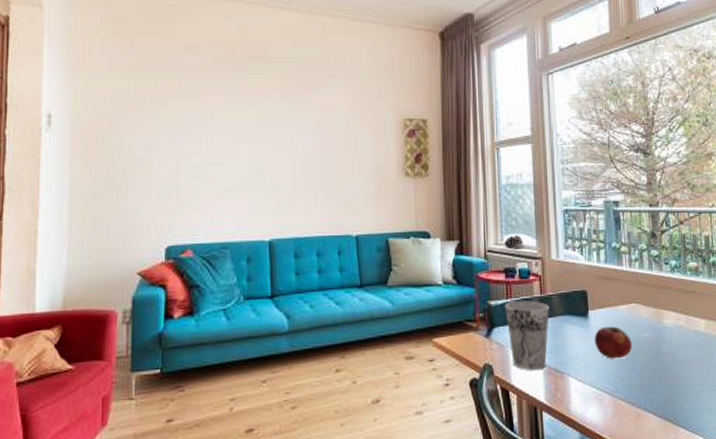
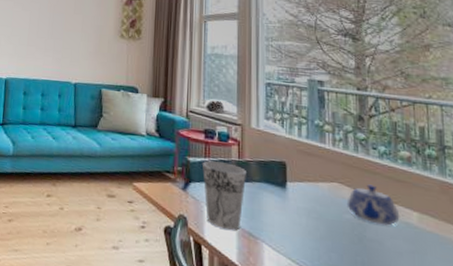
fruit: present [594,326,632,359] -> none [291,200,333,236]
teapot: none [644,300,690,337] -> present [346,184,400,226]

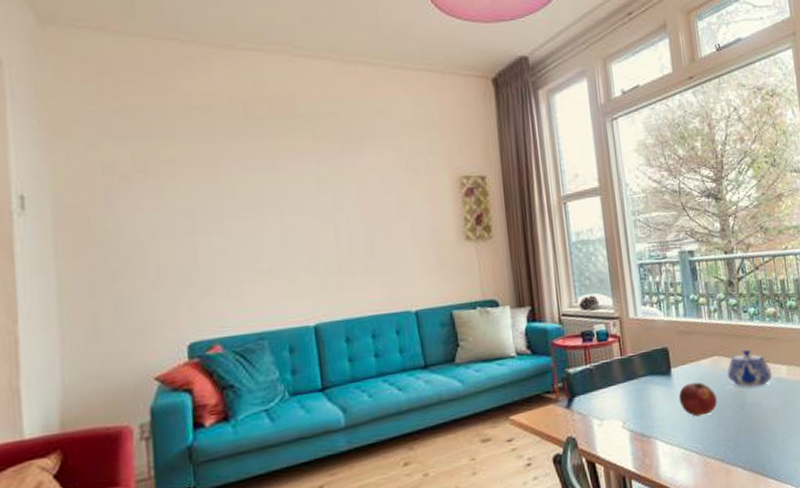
cup: present [203,161,246,230] -> none [584,364,632,439]
fruit: none [291,200,333,236] -> present [678,382,717,417]

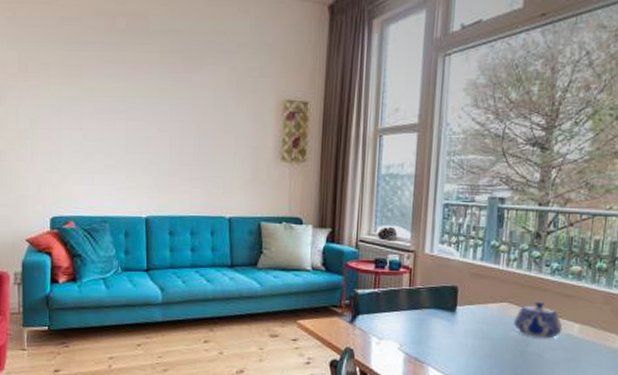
fruit: present [678,382,717,417] -> none [458,322,498,354]

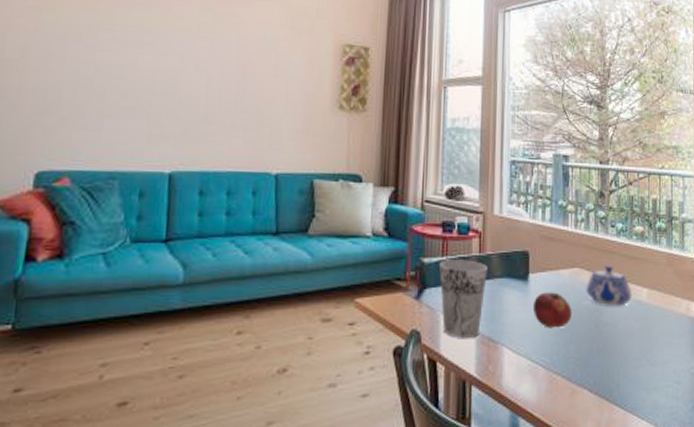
cup: none [371,291,416,357] -> present [439,259,487,338]
fruit: none [458,322,498,354] -> present [532,292,572,328]

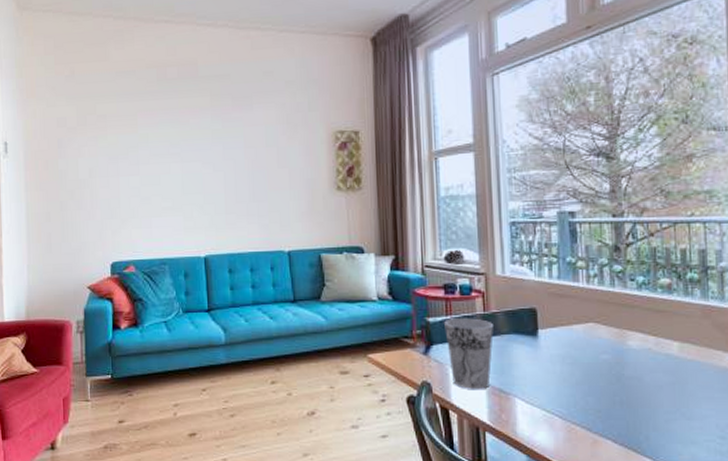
fruit: present [532,292,572,328] -> none [544,347,589,381]
teapot: present [586,265,632,307] -> none [603,319,660,360]

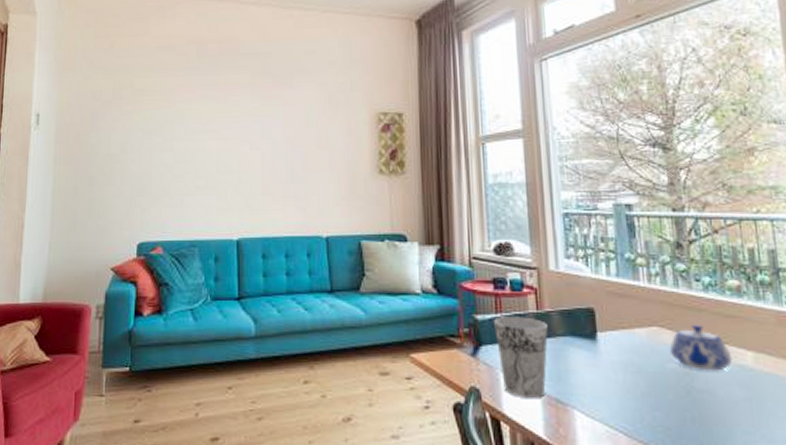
teapot: none [603,319,660,360] -> present [669,324,733,371]

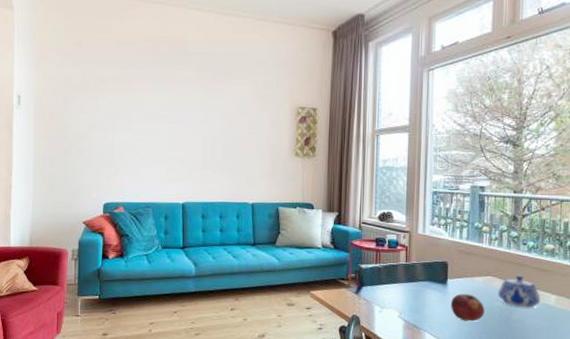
cup: present [494,316,548,398] -> none [374,266,412,324]
fruit: none [604,352,655,393] -> present [450,293,485,322]

